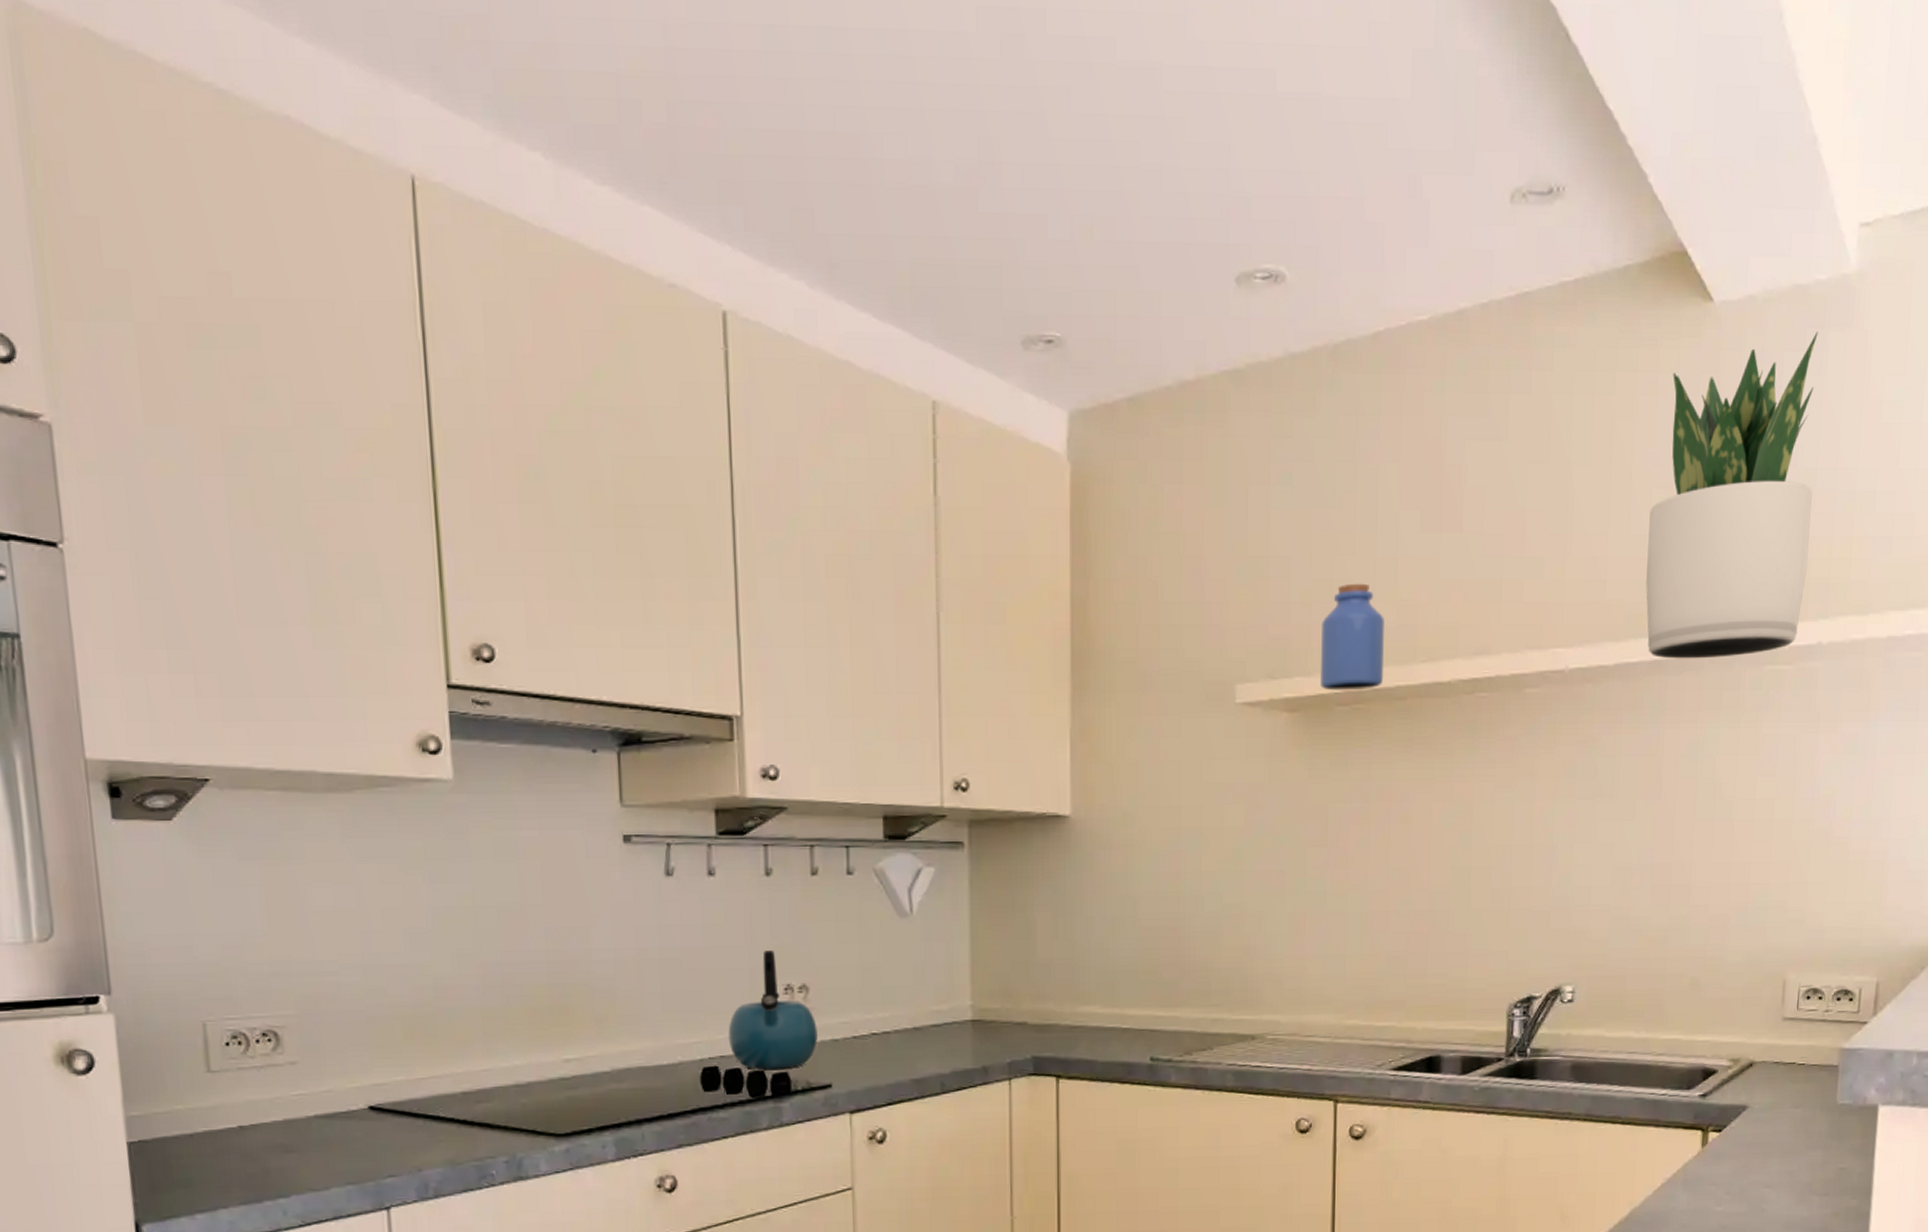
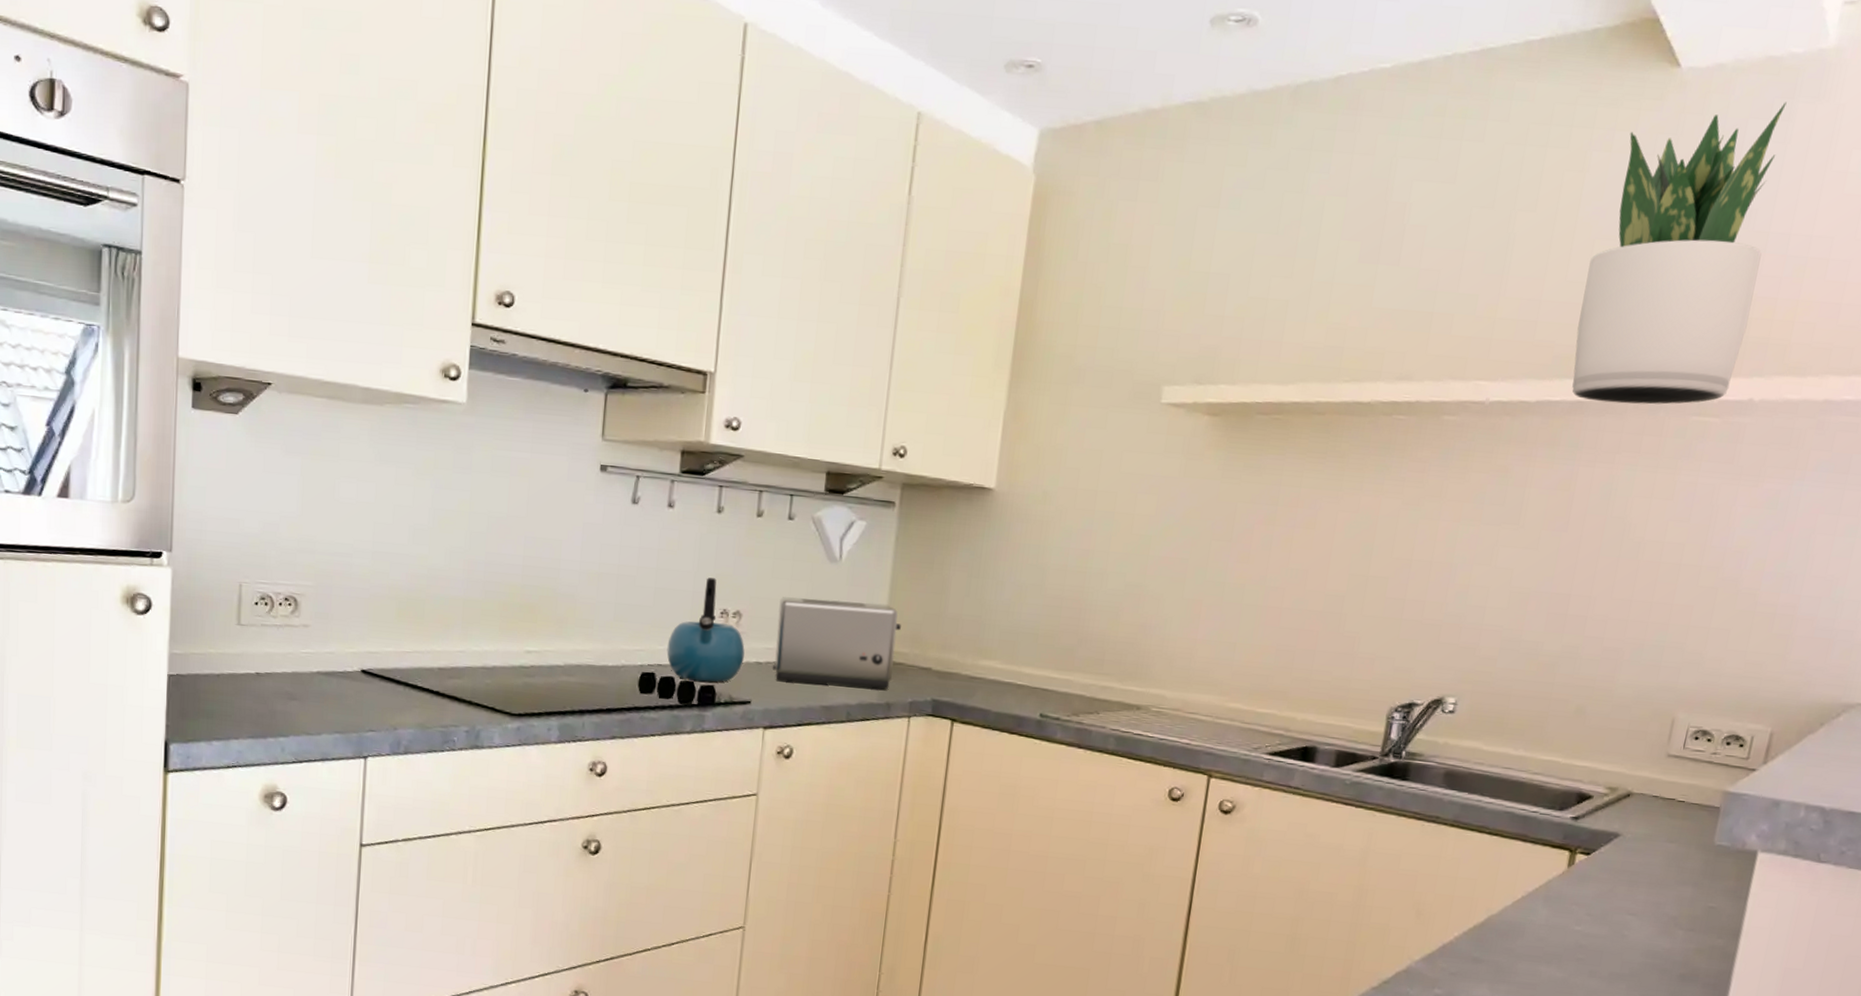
toaster: none [849,957,988,1057] -> present [772,597,901,689]
jar: present [1319,583,1386,691] -> none [1243,303,1314,403]

